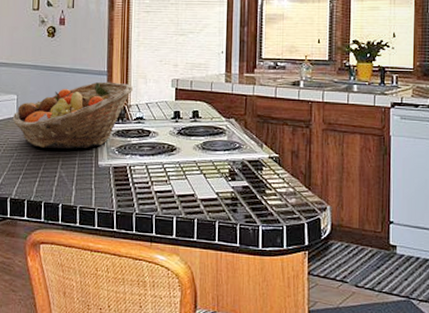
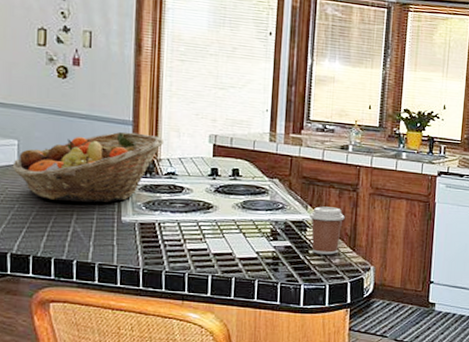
coffee cup: none [265,144,299,194] -> present [310,206,345,255]

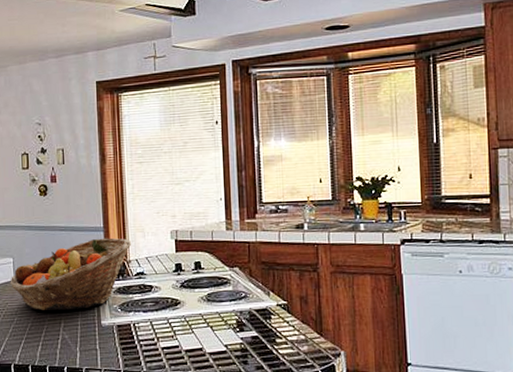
coffee cup: present [310,206,345,255] -> none [273,291,308,343]

